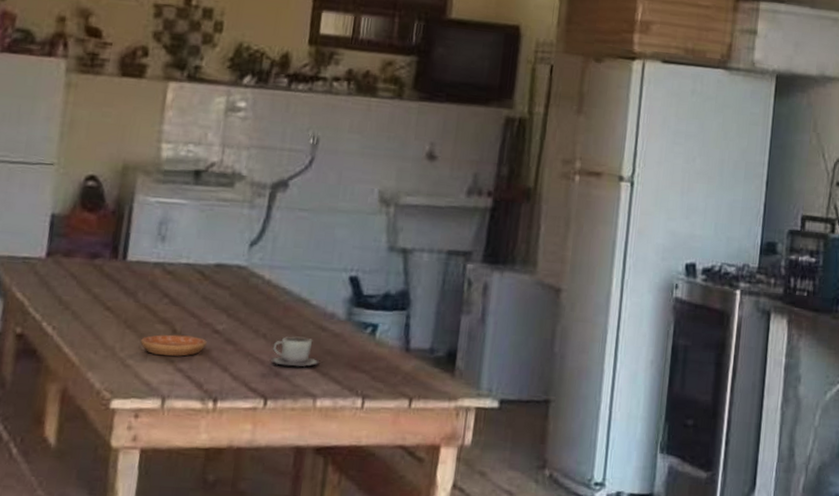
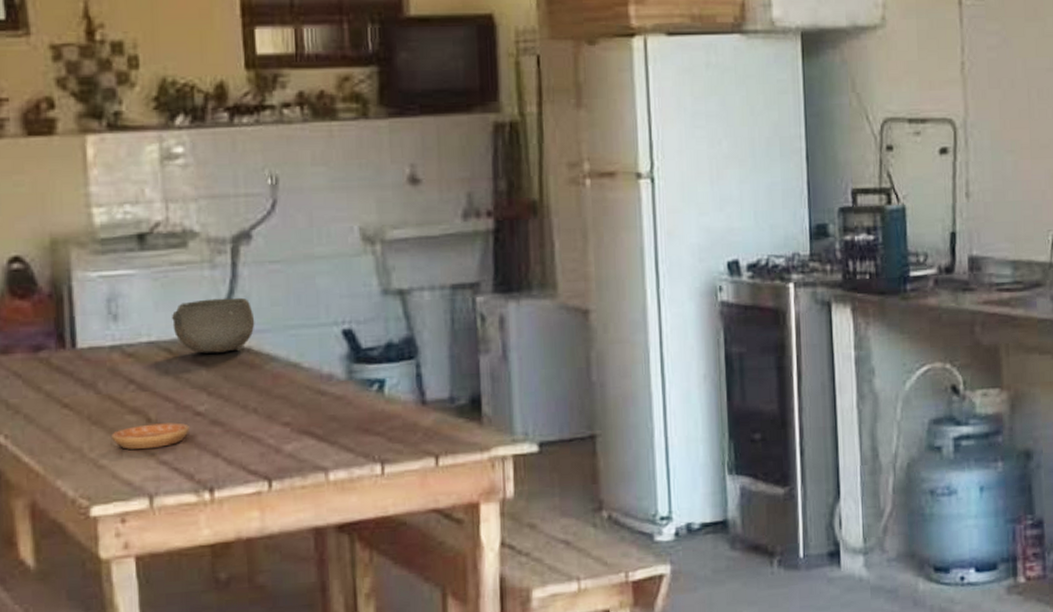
bowl: none [209,233,279,282] -> present [172,297,255,354]
cup: present [269,336,319,368] -> none [266,405,324,442]

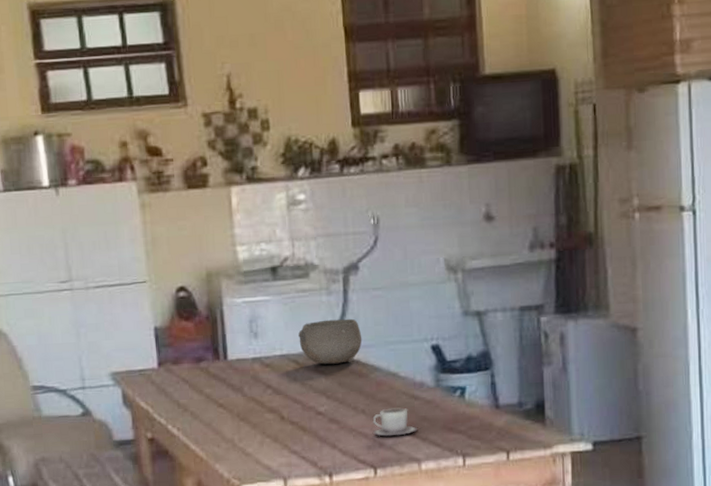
saucer: present [111,422,189,450] -> none [255,420,313,442]
cup: none [266,405,324,442] -> present [372,407,417,437]

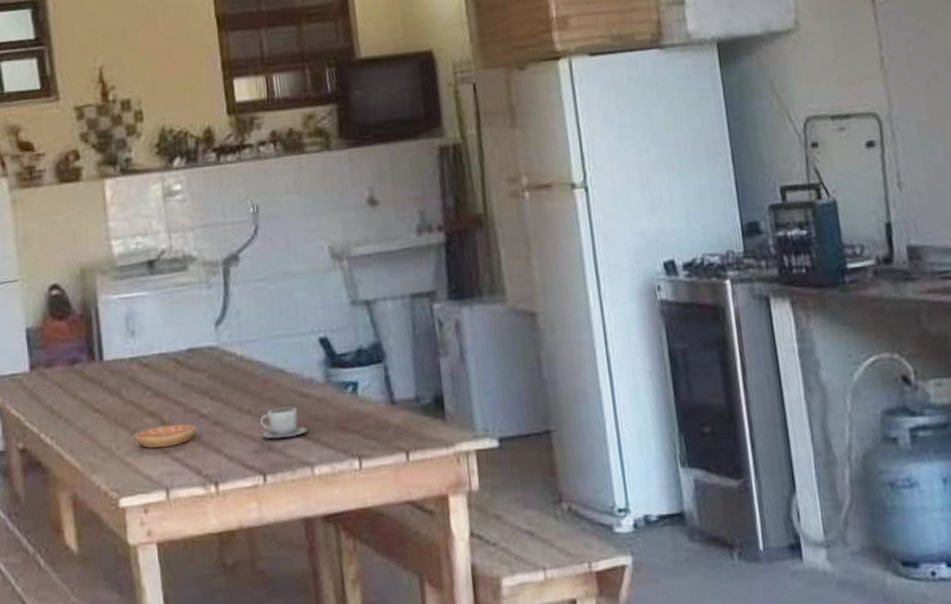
saucer: none [255,420,313,442] -> present [134,424,196,449]
bowl: present [298,318,362,365] -> none [178,312,246,363]

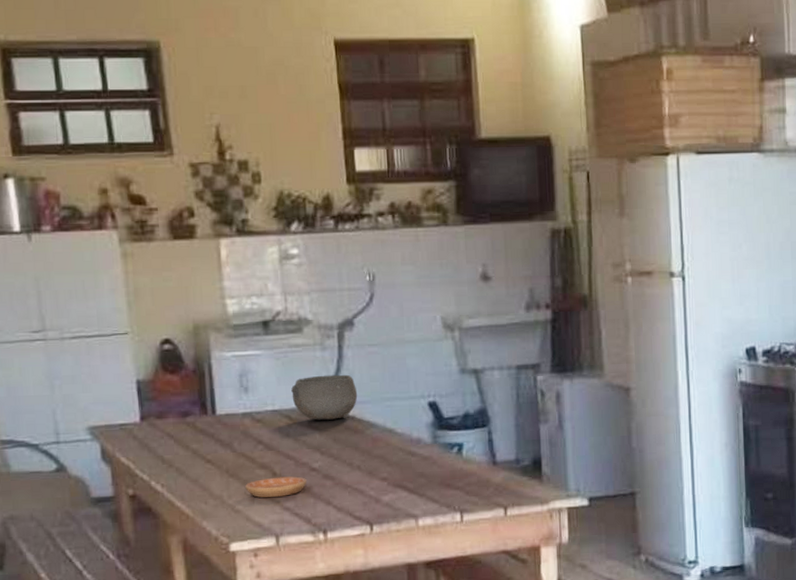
bowl: none [178,312,246,363] -> present [291,374,358,420]
cup: present [259,406,308,440] -> none [368,464,414,493]

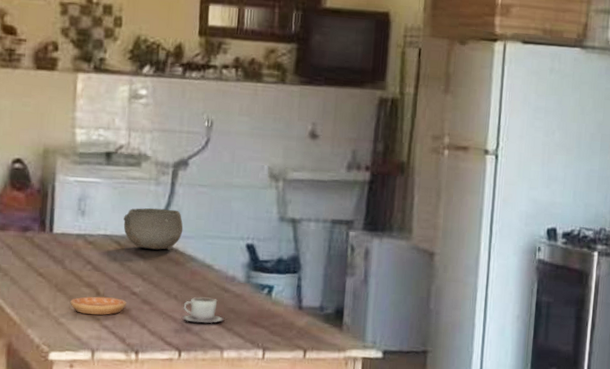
cup: none [368,464,414,493] -> present [181,296,224,324]

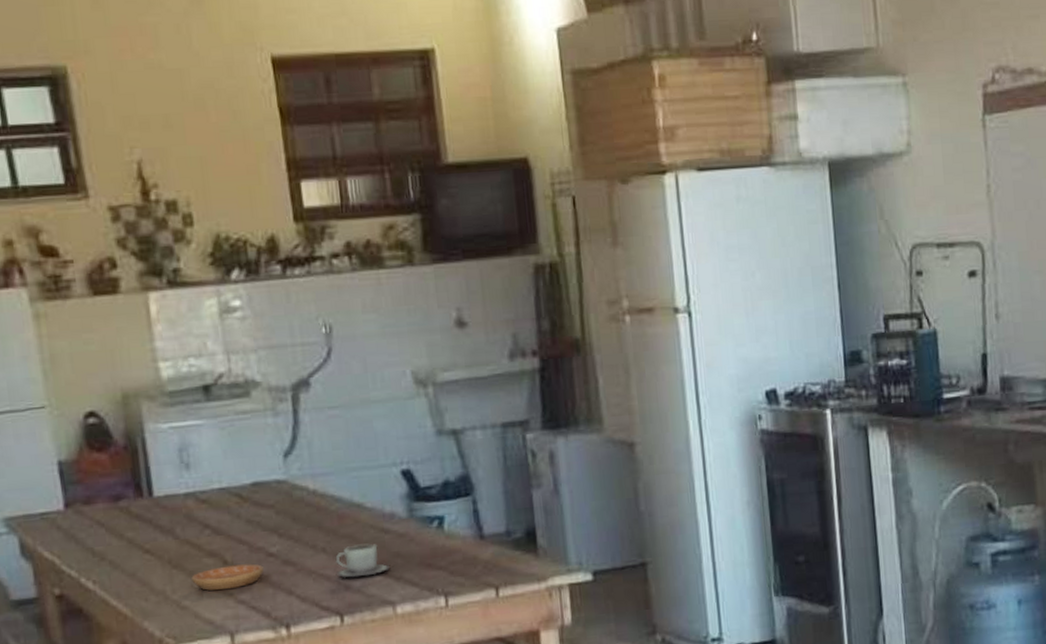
bowl: present [123,207,183,250] -> none [240,442,319,498]

